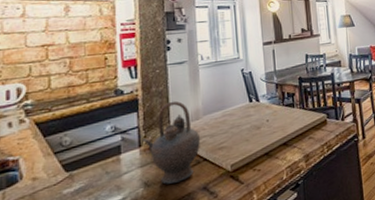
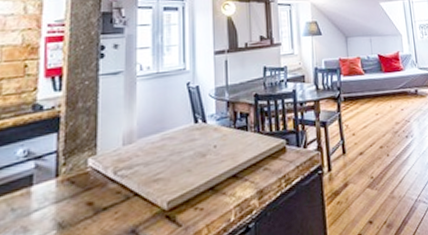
teapot: present [140,100,201,184] -> none [58,119,133,226]

